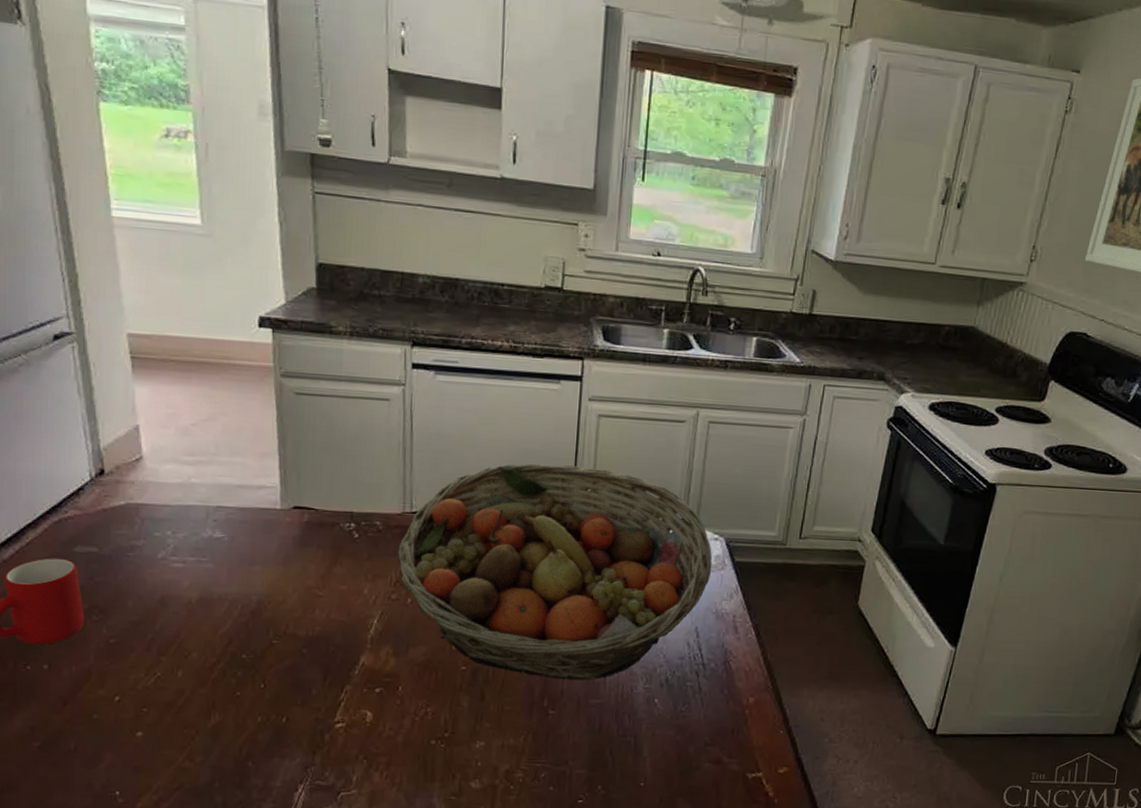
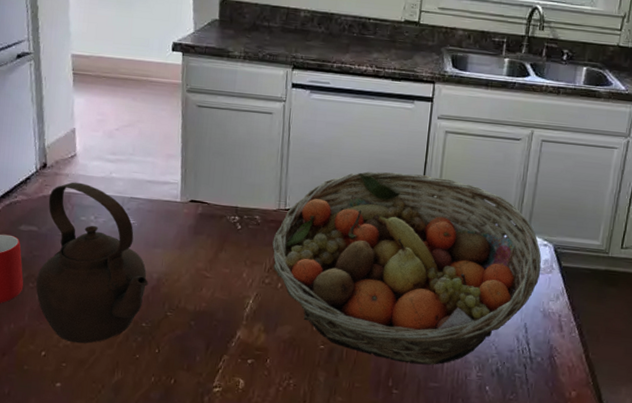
teapot: none [101,490,247,684] -> present [36,182,149,344]

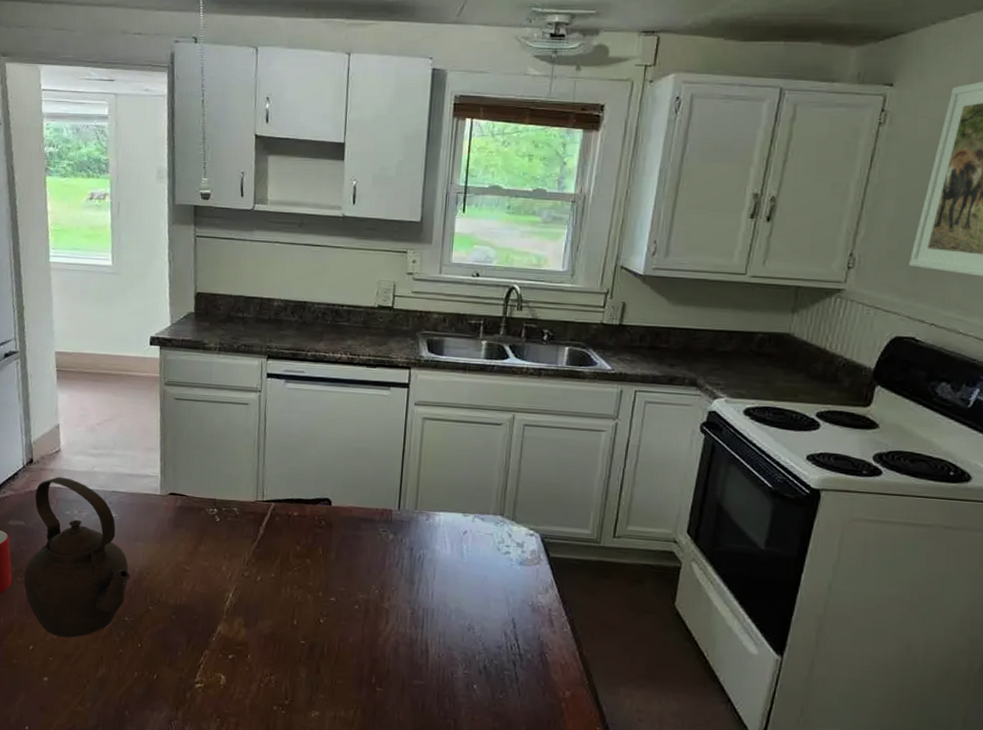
fruit basket: present [272,171,542,365] -> none [251,461,528,662]

